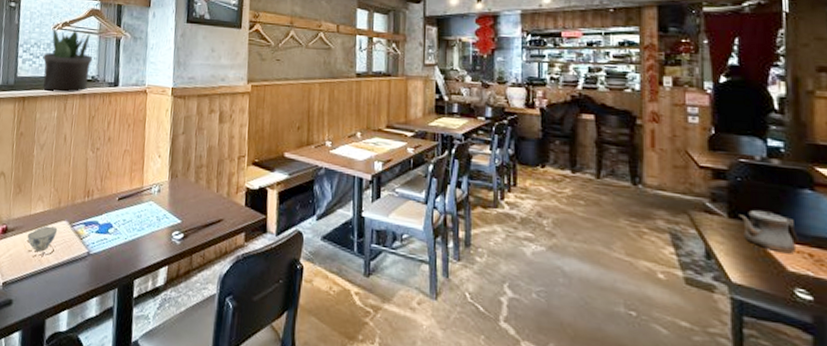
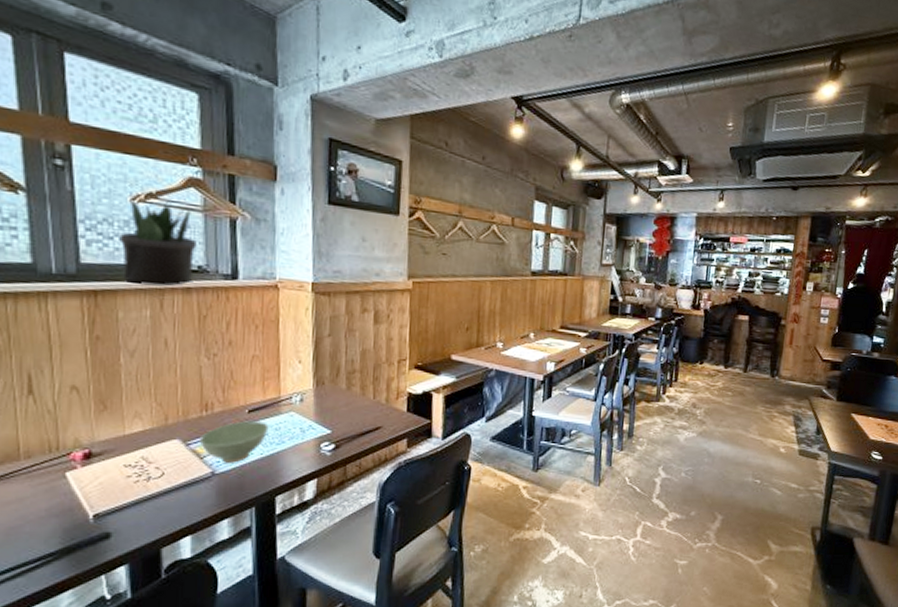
teacup: present [27,226,58,252] -> none [122,447,167,476]
bowl: none [80,206,133,246] -> present [199,419,269,463]
teapot: present [739,210,799,254] -> none [844,393,881,426]

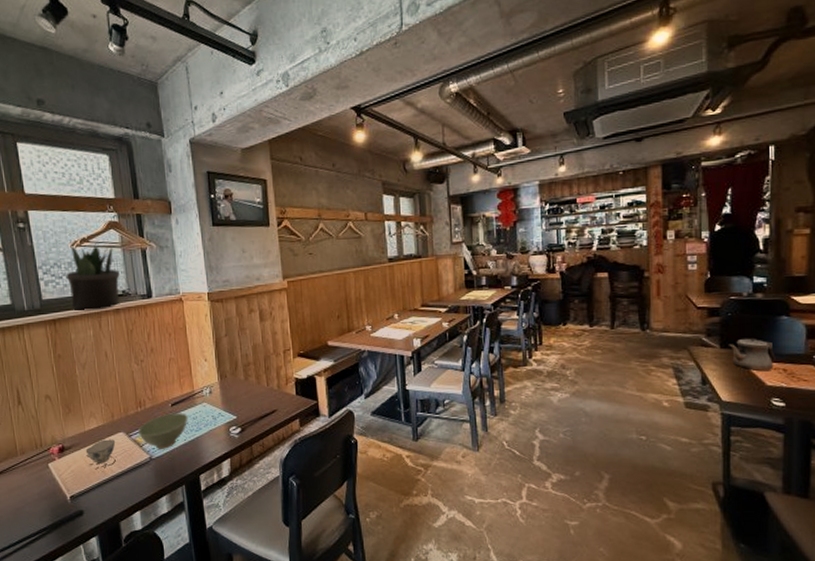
teacup: none [122,447,167,476] -> present [85,439,116,464]
teapot: none [844,393,881,426] -> present [729,338,776,372]

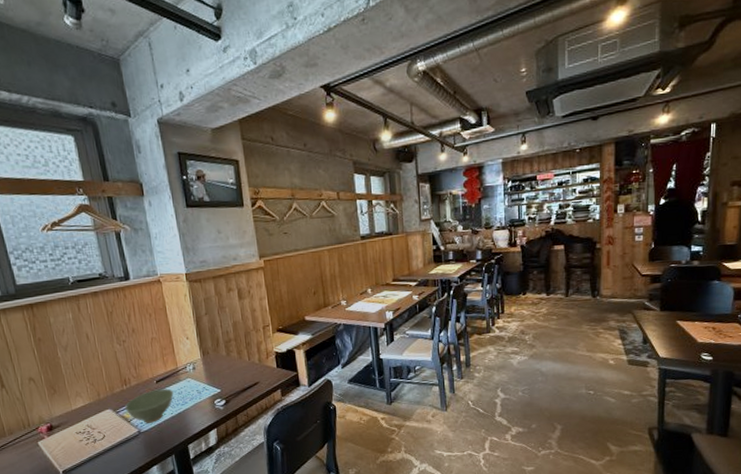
planter: present [66,241,120,311] -> none [39,225,96,295]
teacup: present [85,439,116,464] -> none [74,416,104,440]
teapot: present [729,338,776,372] -> none [668,301,707,330]

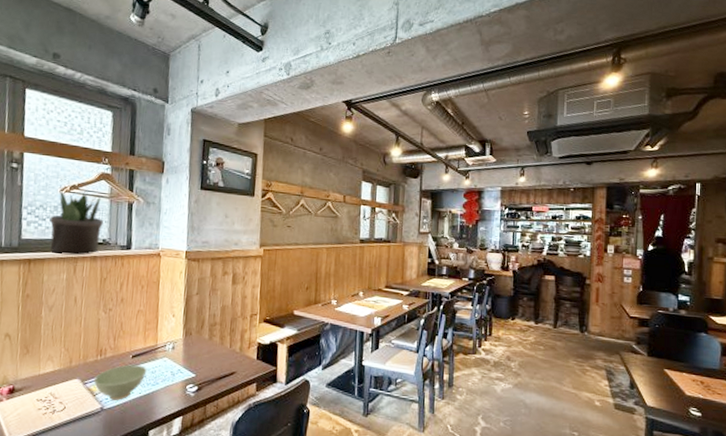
planter: none [39,225,96,295] -> present [49,186,104,256]

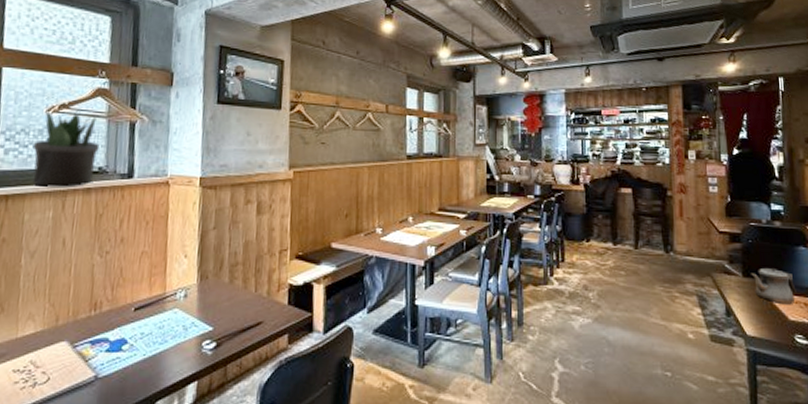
bowl: present [93,364,147,401] -> none [85,318,153,366]
teapot: none [655,349,695,382] -> present [751,267,796,305]

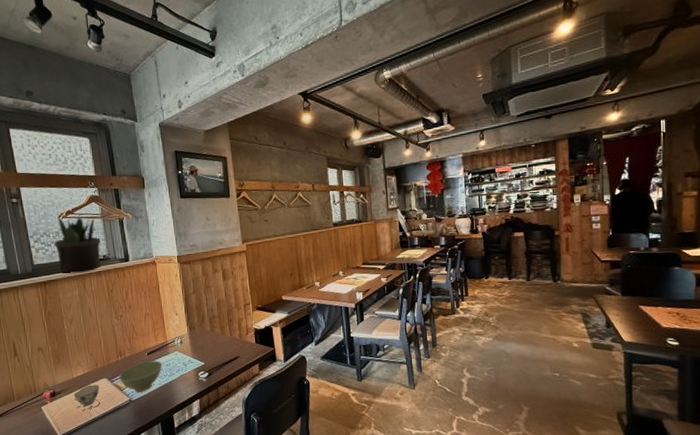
teacup: none [12,350,55,382] -> present [74,384,100,406]
bowl: none [85,318,153,366] -> present [118,360,162,392]
teapot: present [751,267,796,305] -> none [629,286,670,315]

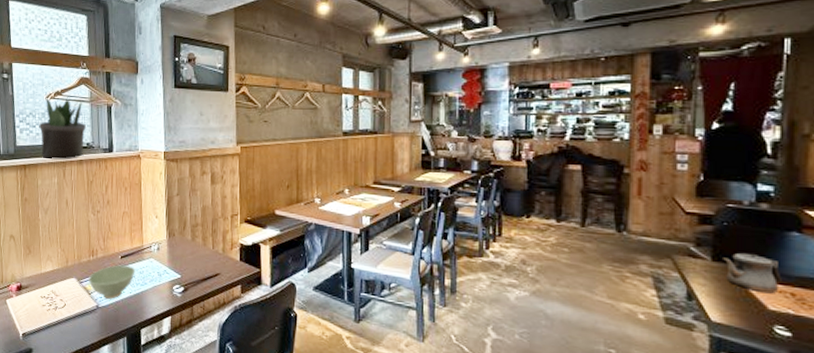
teacup: present [74,384,100,406] -> none [40,283,68,306]
teapot: none [629,286,670,315] -> present [723,253,782,294]

